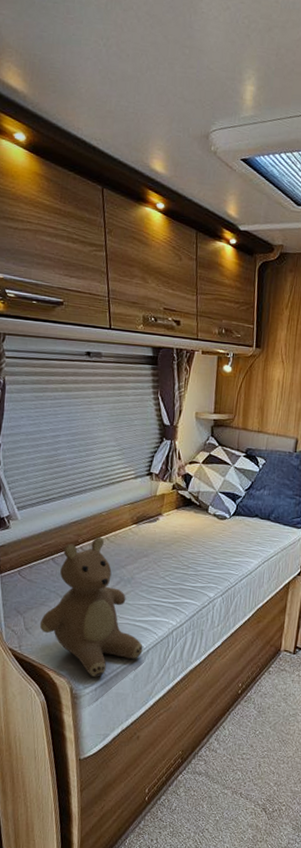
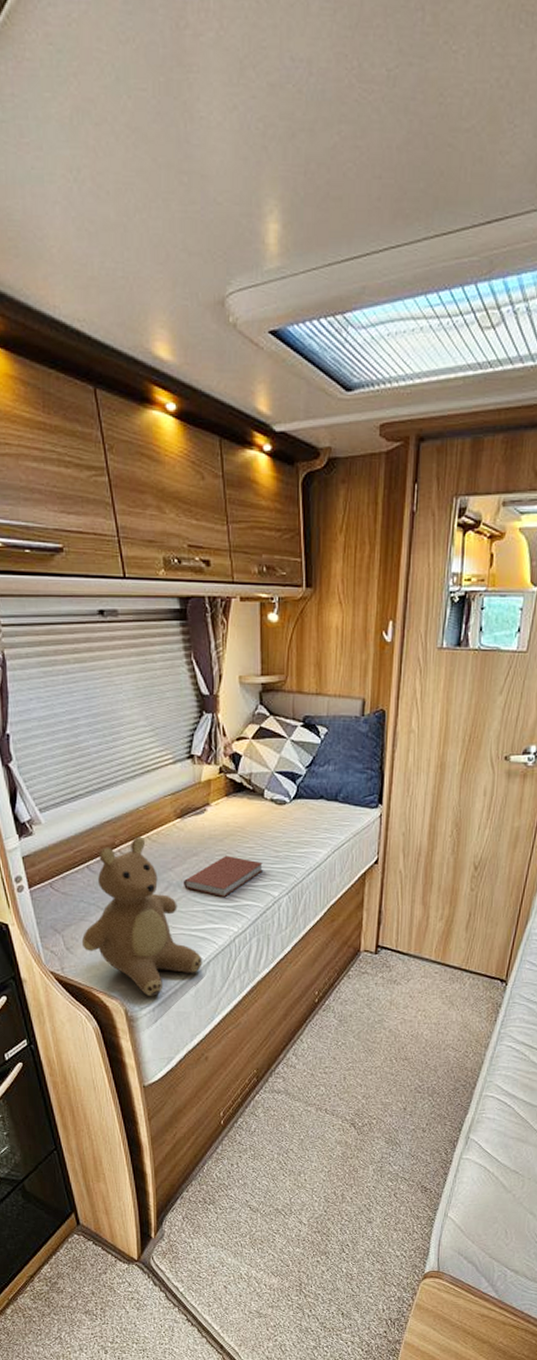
book: none [132,559,202,595] -> present [183,855,263,898]

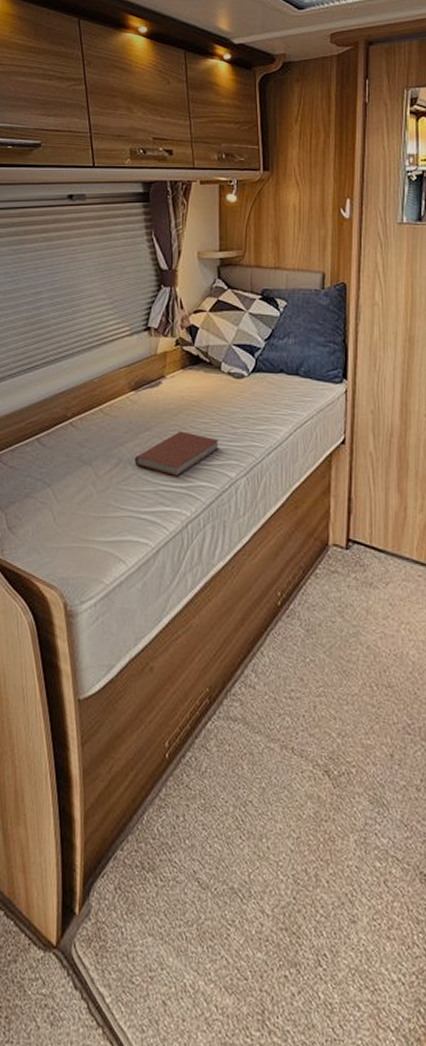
teddy bear: present [81,836,202,997] -> none [24,409,151,589]

